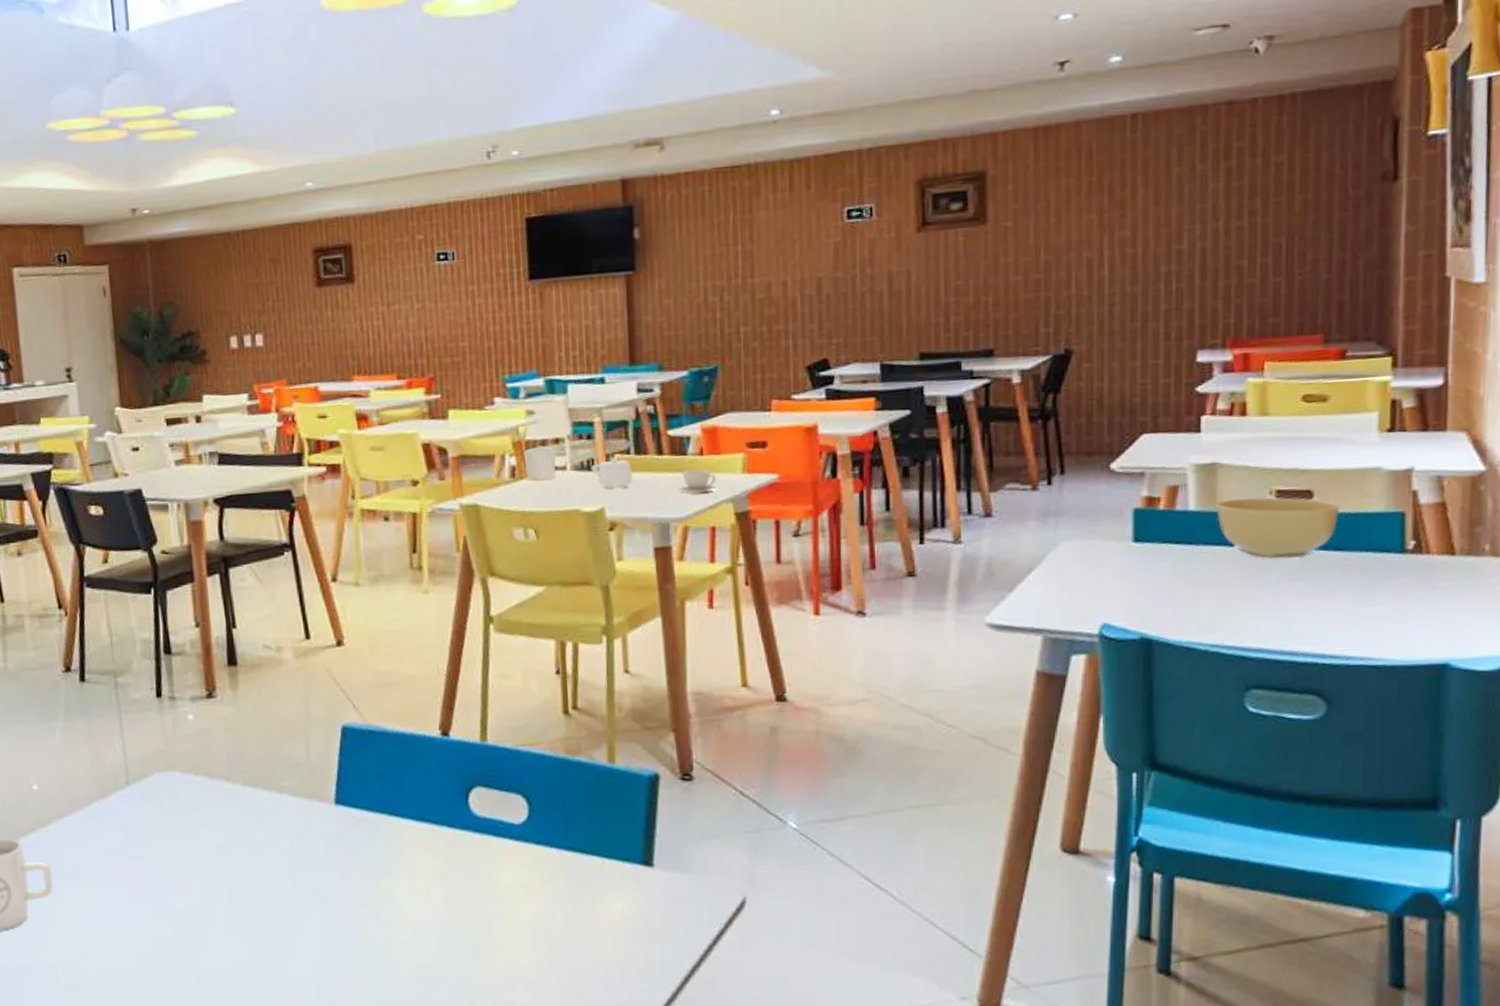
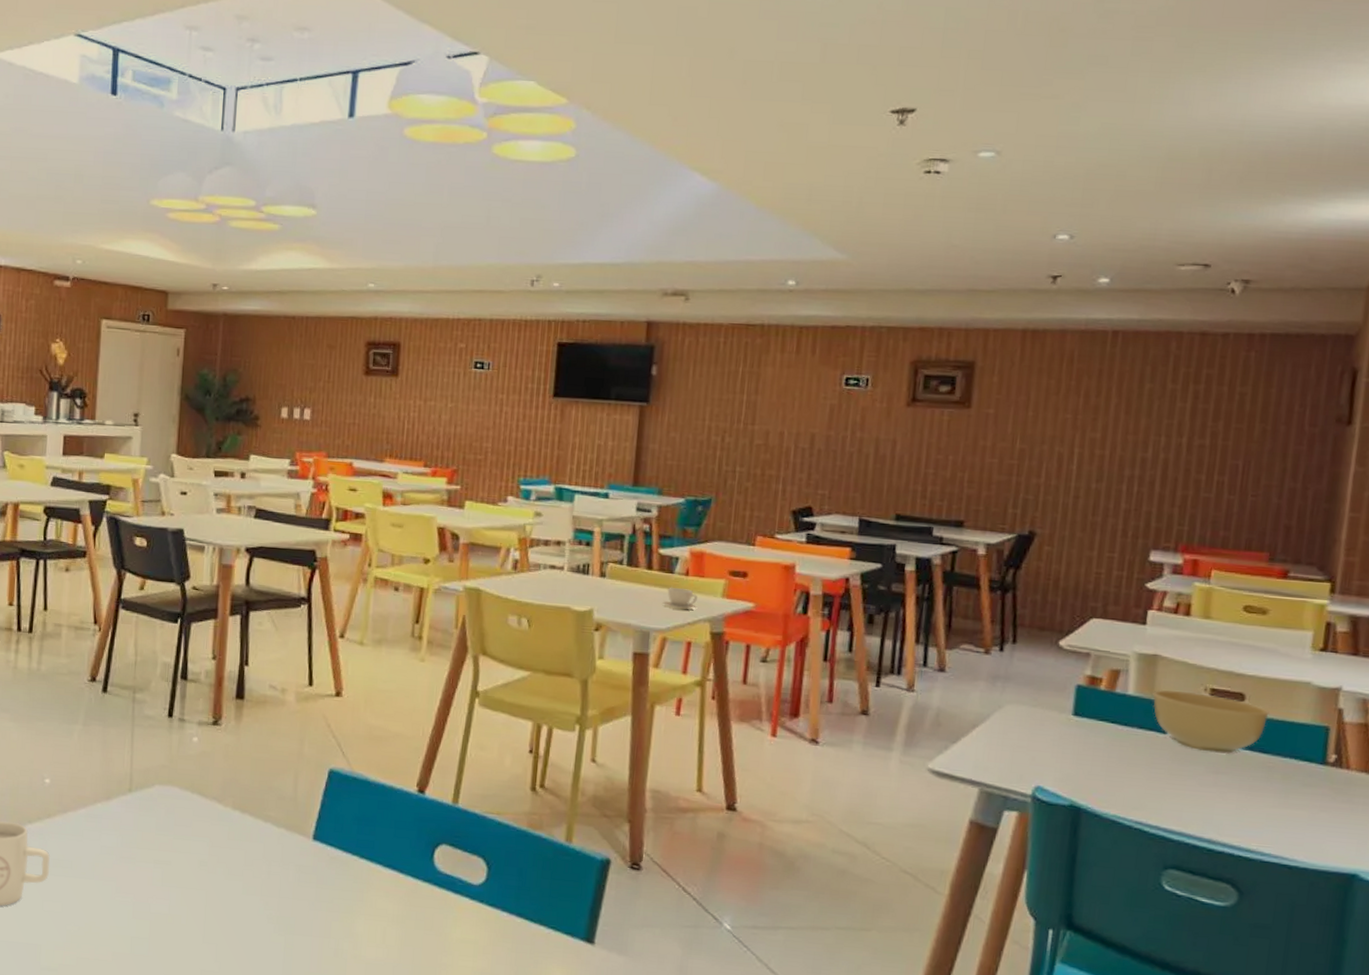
mug: present [524,447,557,482] -> none [527,546,556,577]
sugar bowl: present [591,457,633,490] -> none [586,565,623,595]

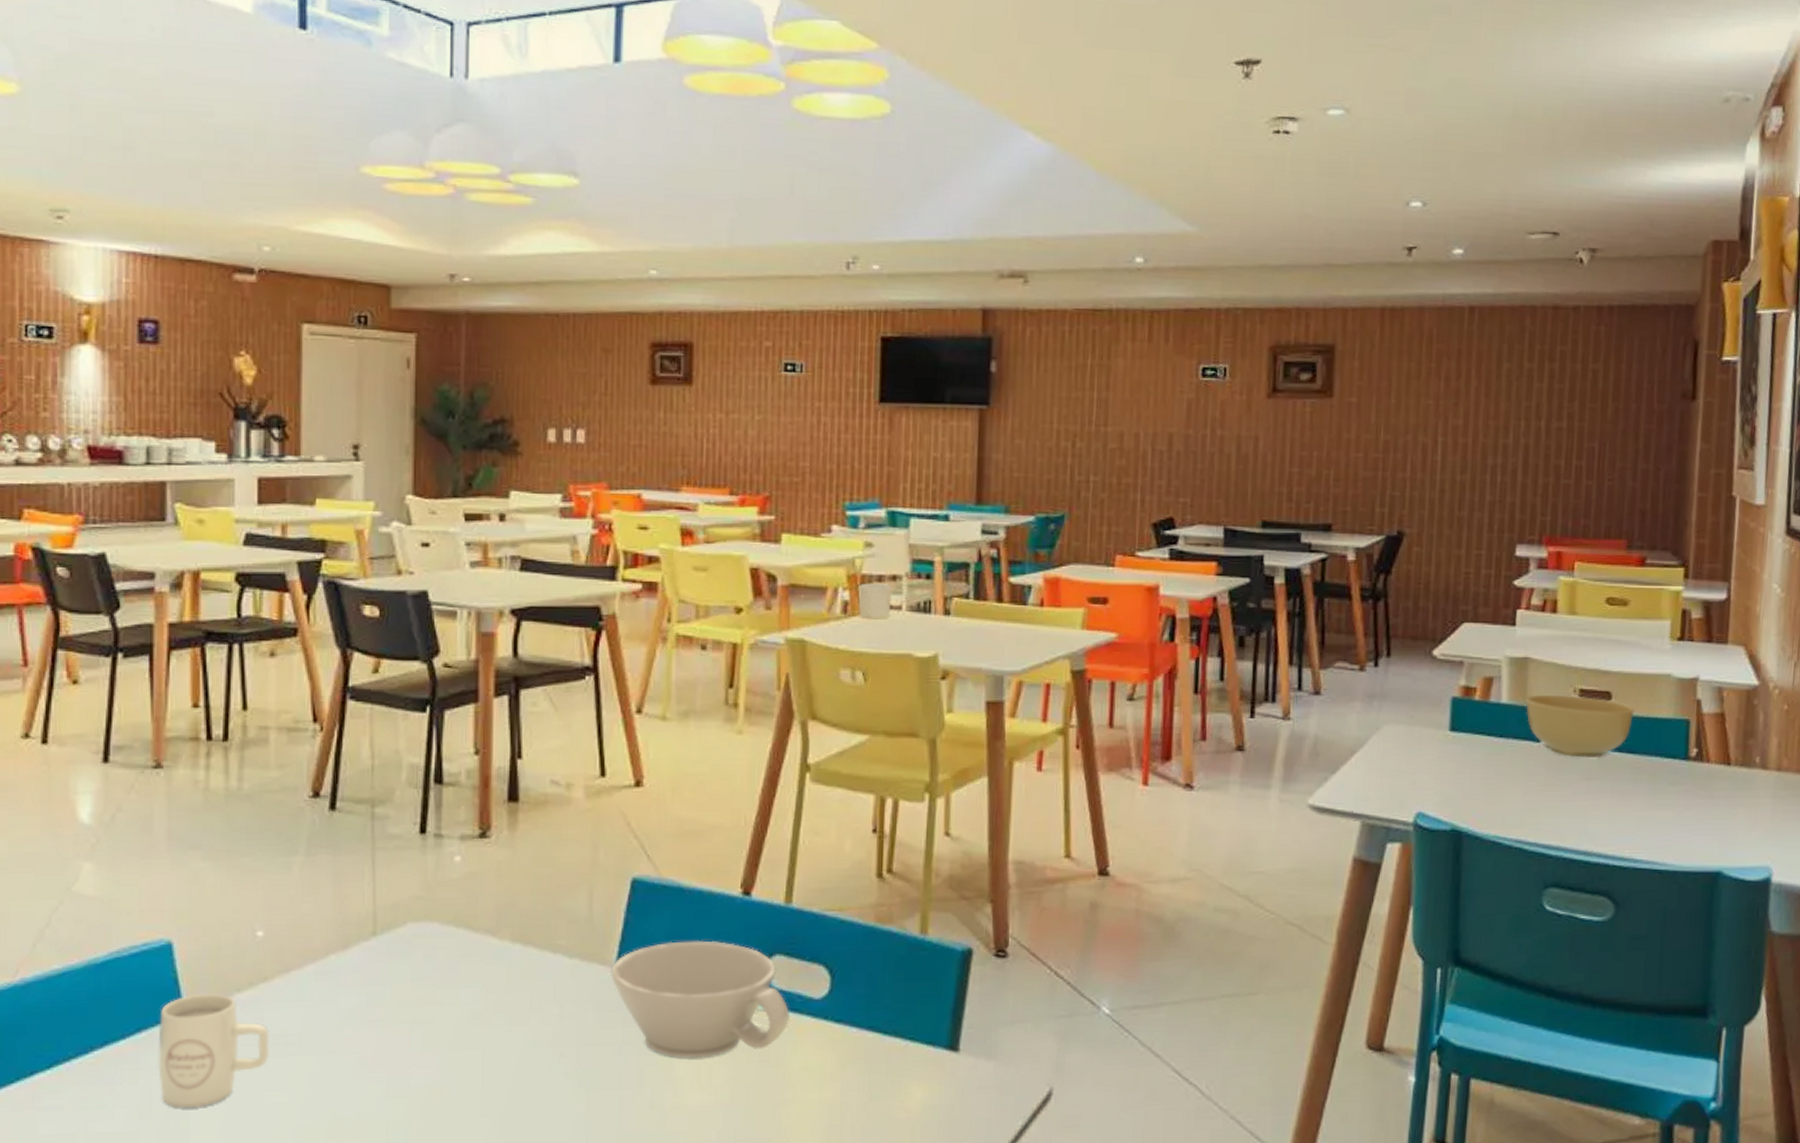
cup: none [308,823,452,921] -> present [611,940,790,1058]
mug: none [527,546,556,577] -> present [858,584,892,620]
teacup: present [662,588,697,609] -> none [1016,622,1054,646]

